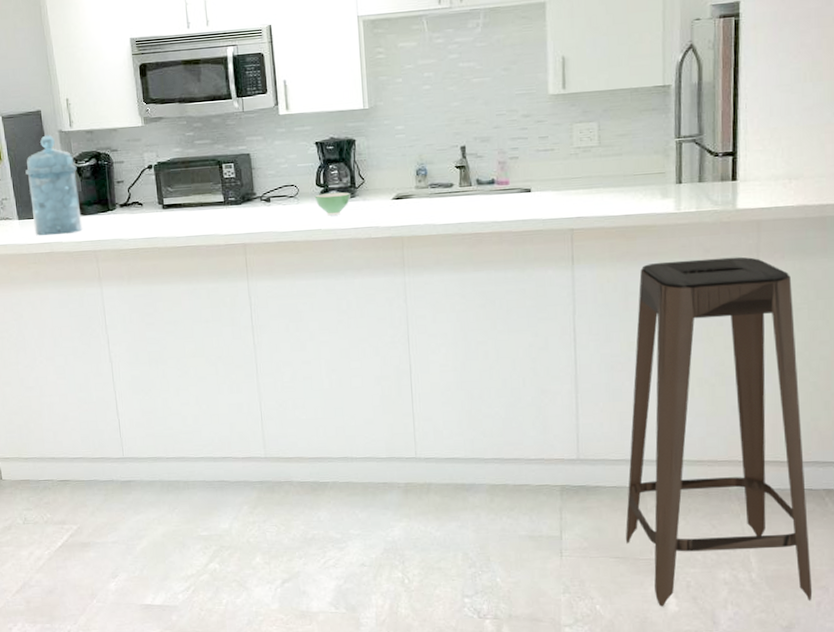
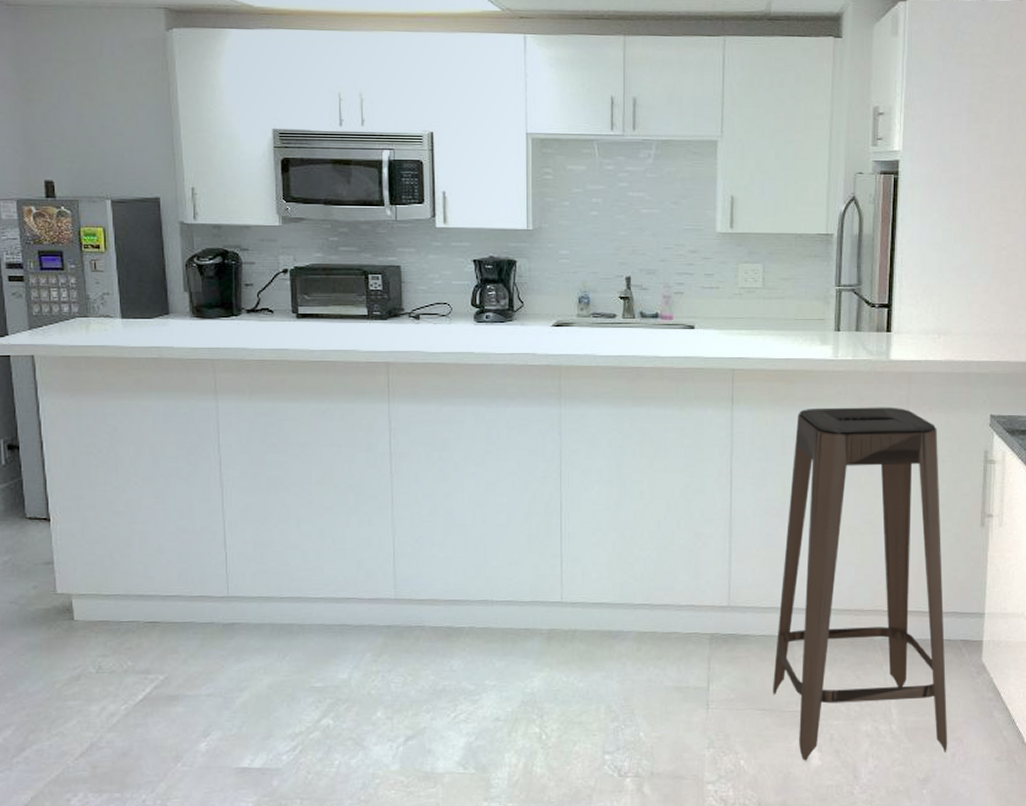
canister: present [25,135,83,237] -> none [135,226,200,340]
bowl: present [314,192,351,216] -> none [468,315,509,339]

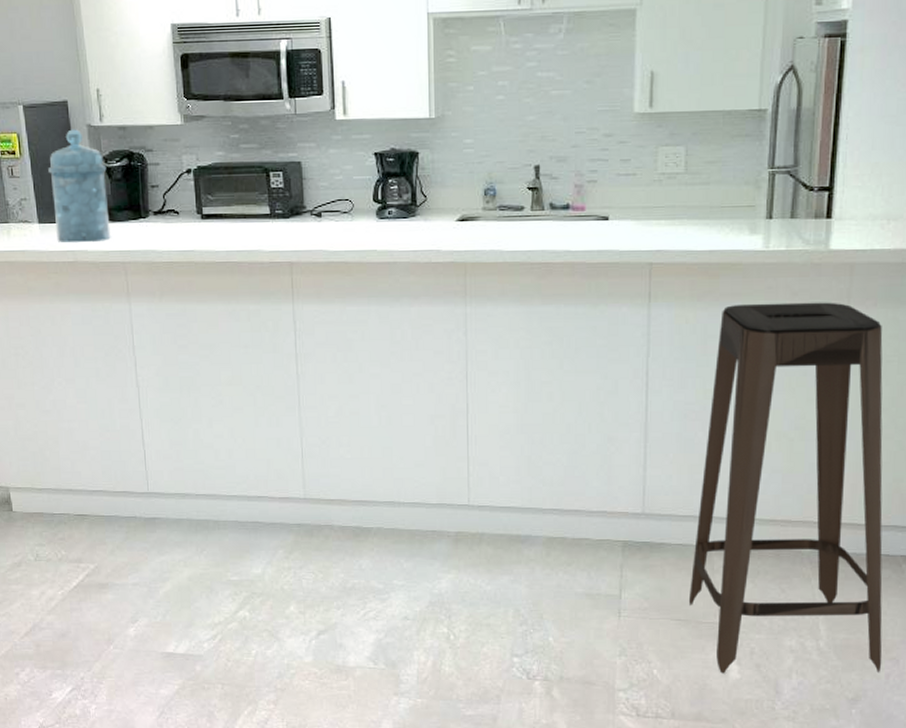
canister: none [135,226,200,340] -> present [48,129,111,244]

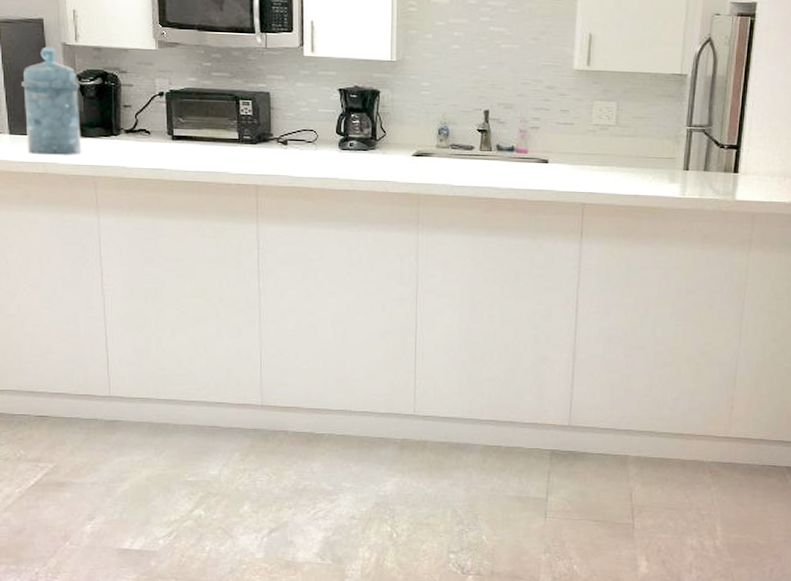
bar stool: present [688,302,883,674] -> none [606,243,777,569]

